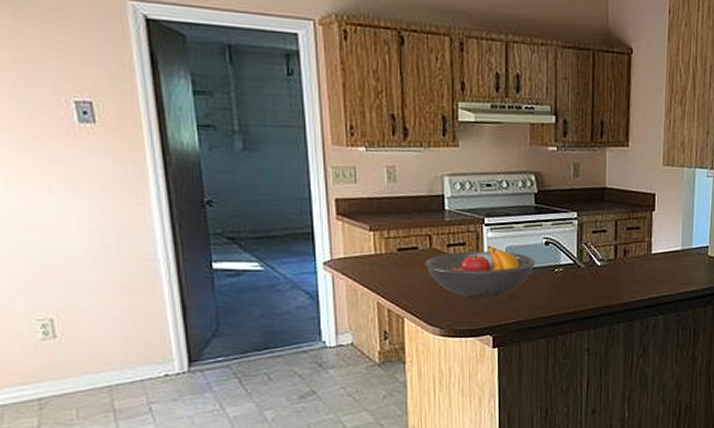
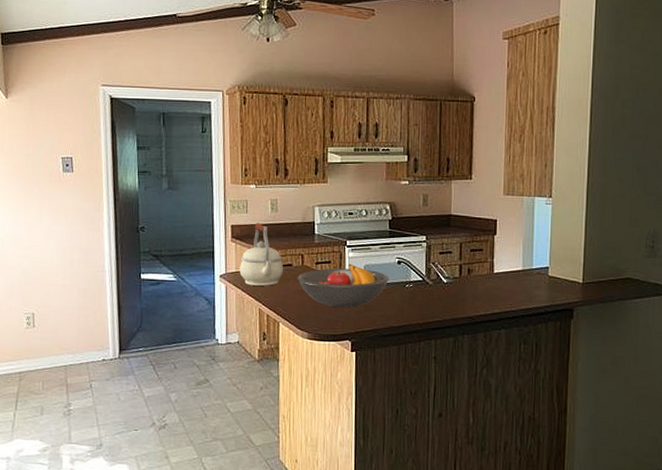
kettle: none [349,196,408,274] -> present [239,223,284,286]

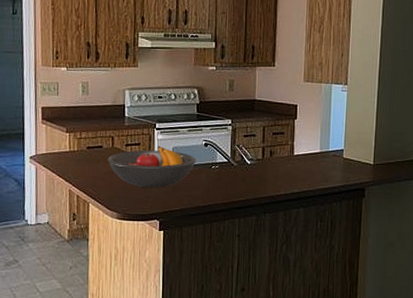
kettle: present [239,223,284,286] -> none [50,105,95,167]

